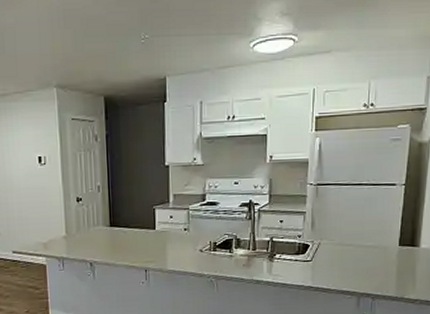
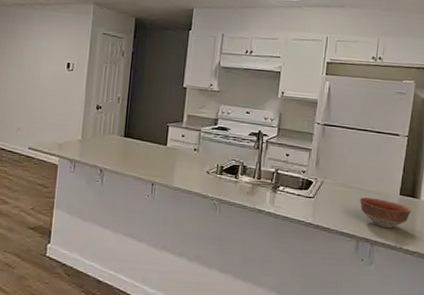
bowl: none [358,252,412,281] -> present [359,197,412,229]

